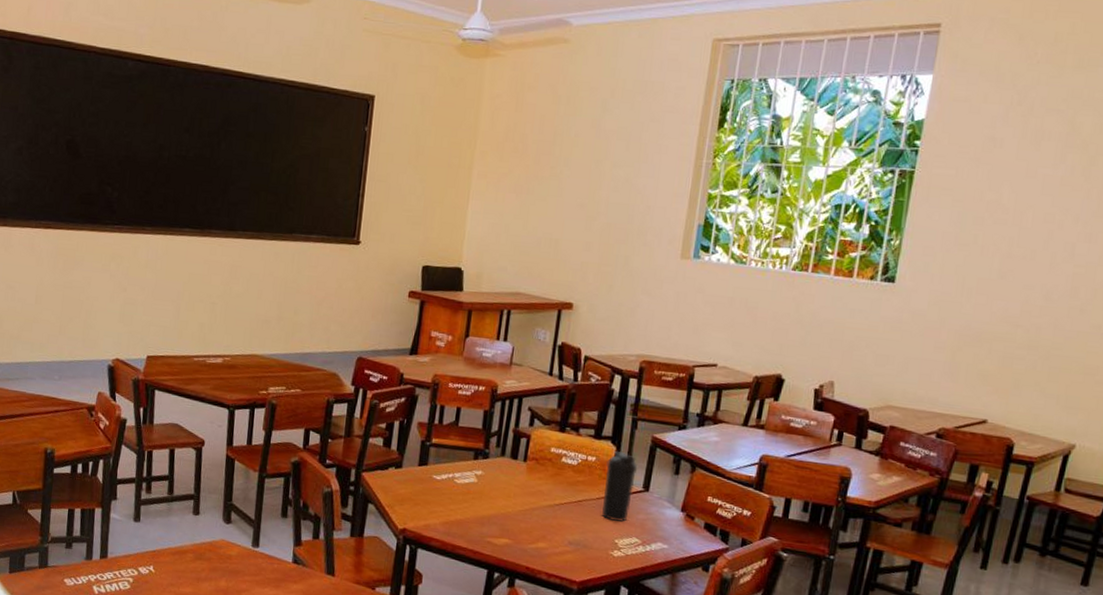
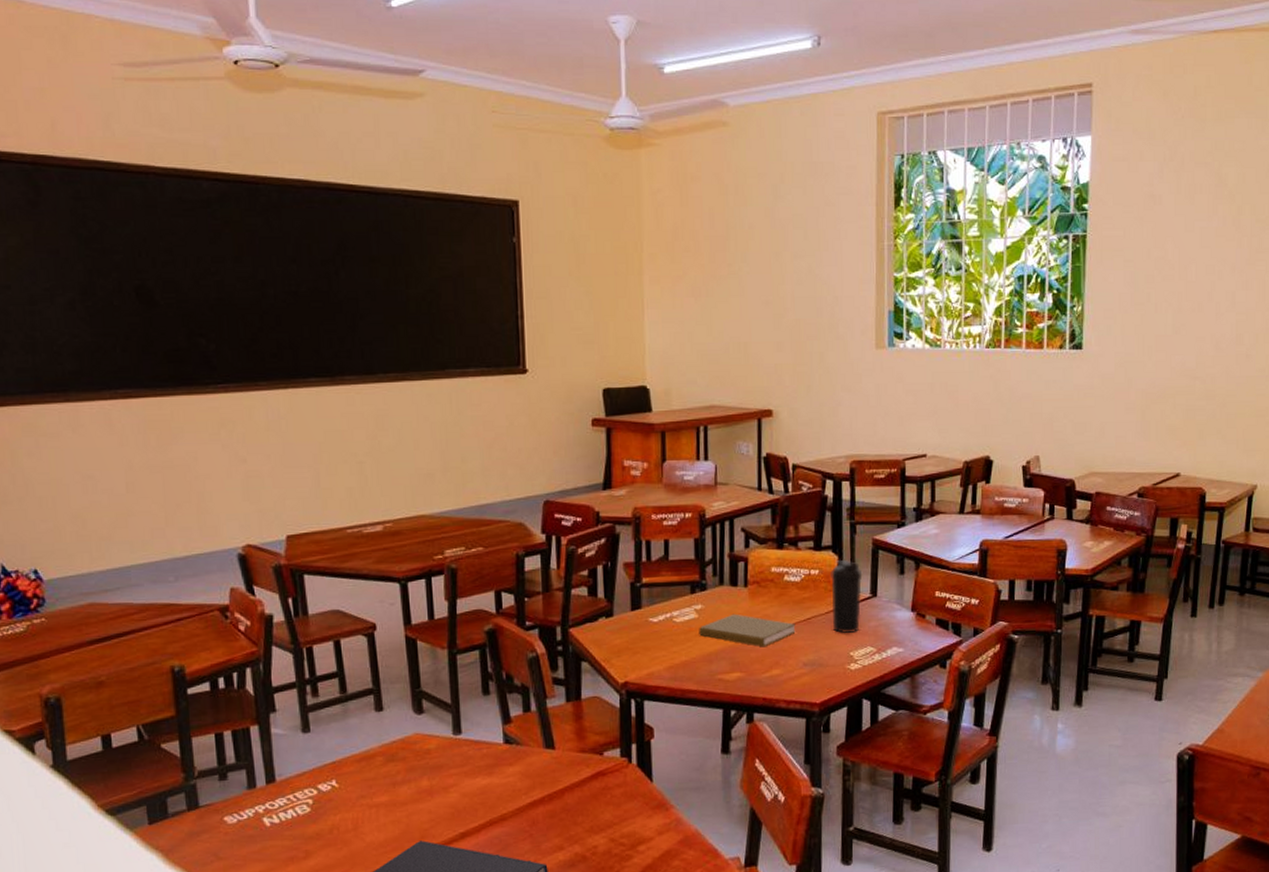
book: none [476,484,567,520] -> present [699,613,796,647]

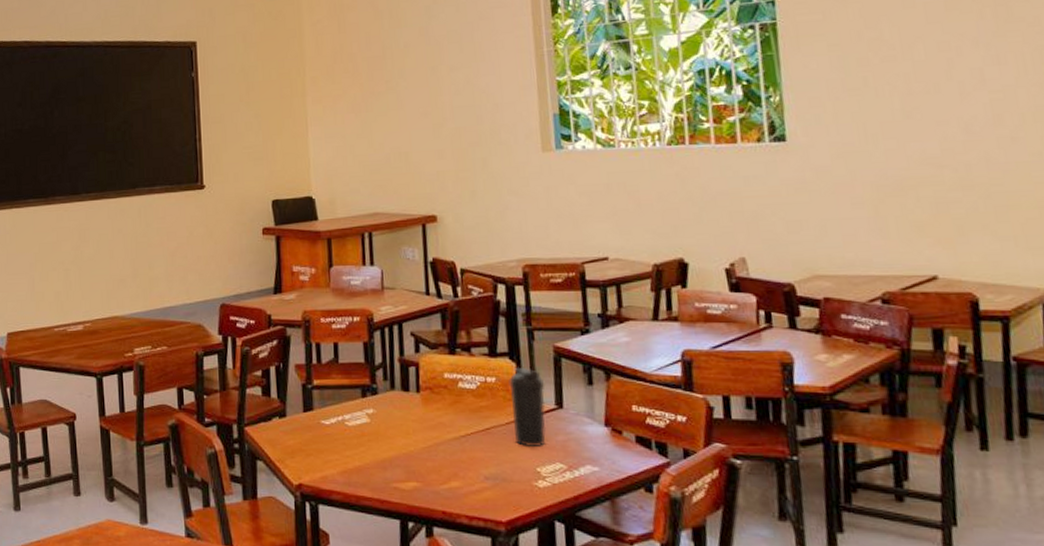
book: present [699,613,796,647] -> none [371,420,474,457]

